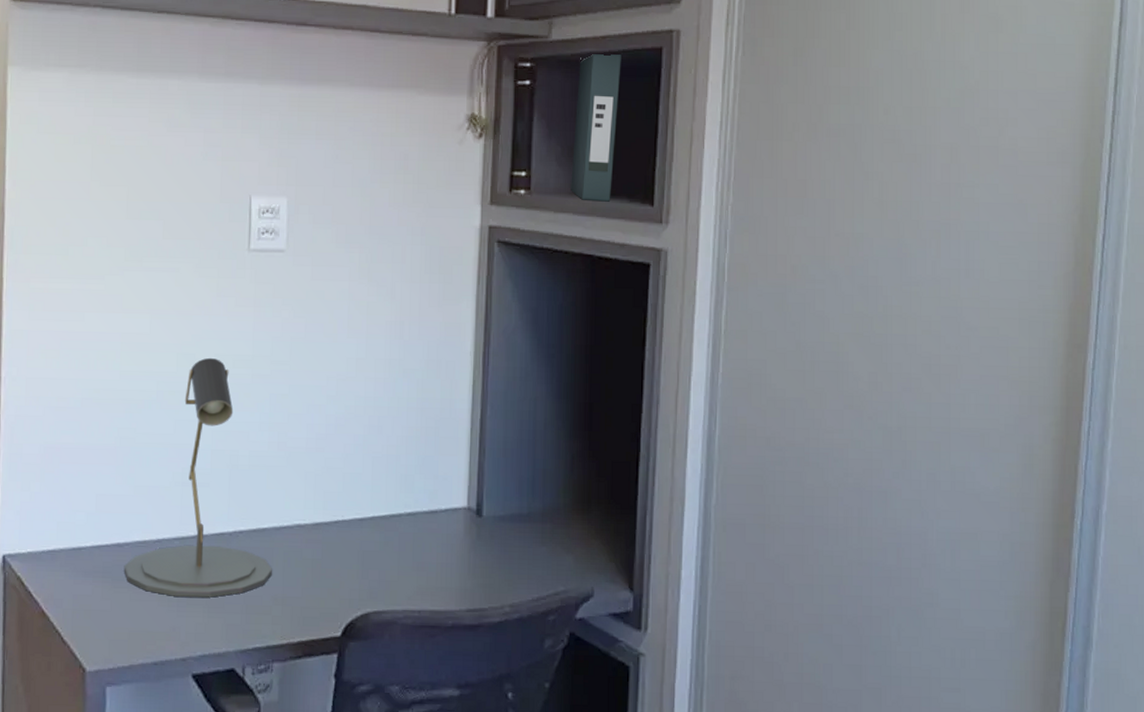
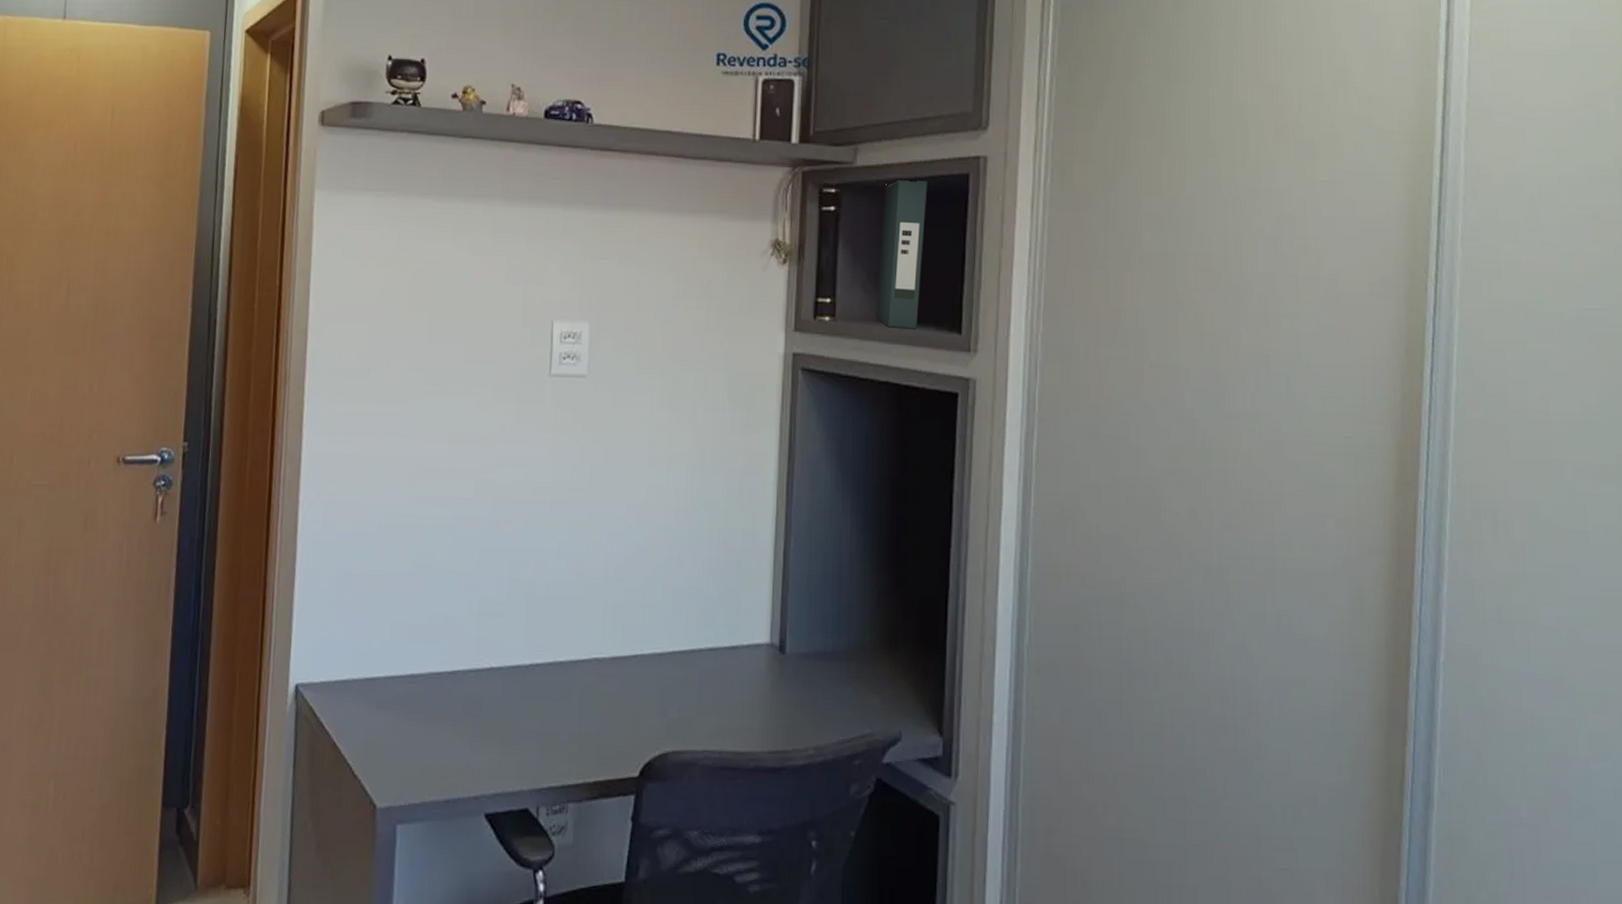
desk lamp: present [123,357,272,598] -> none [417,484,569,733]

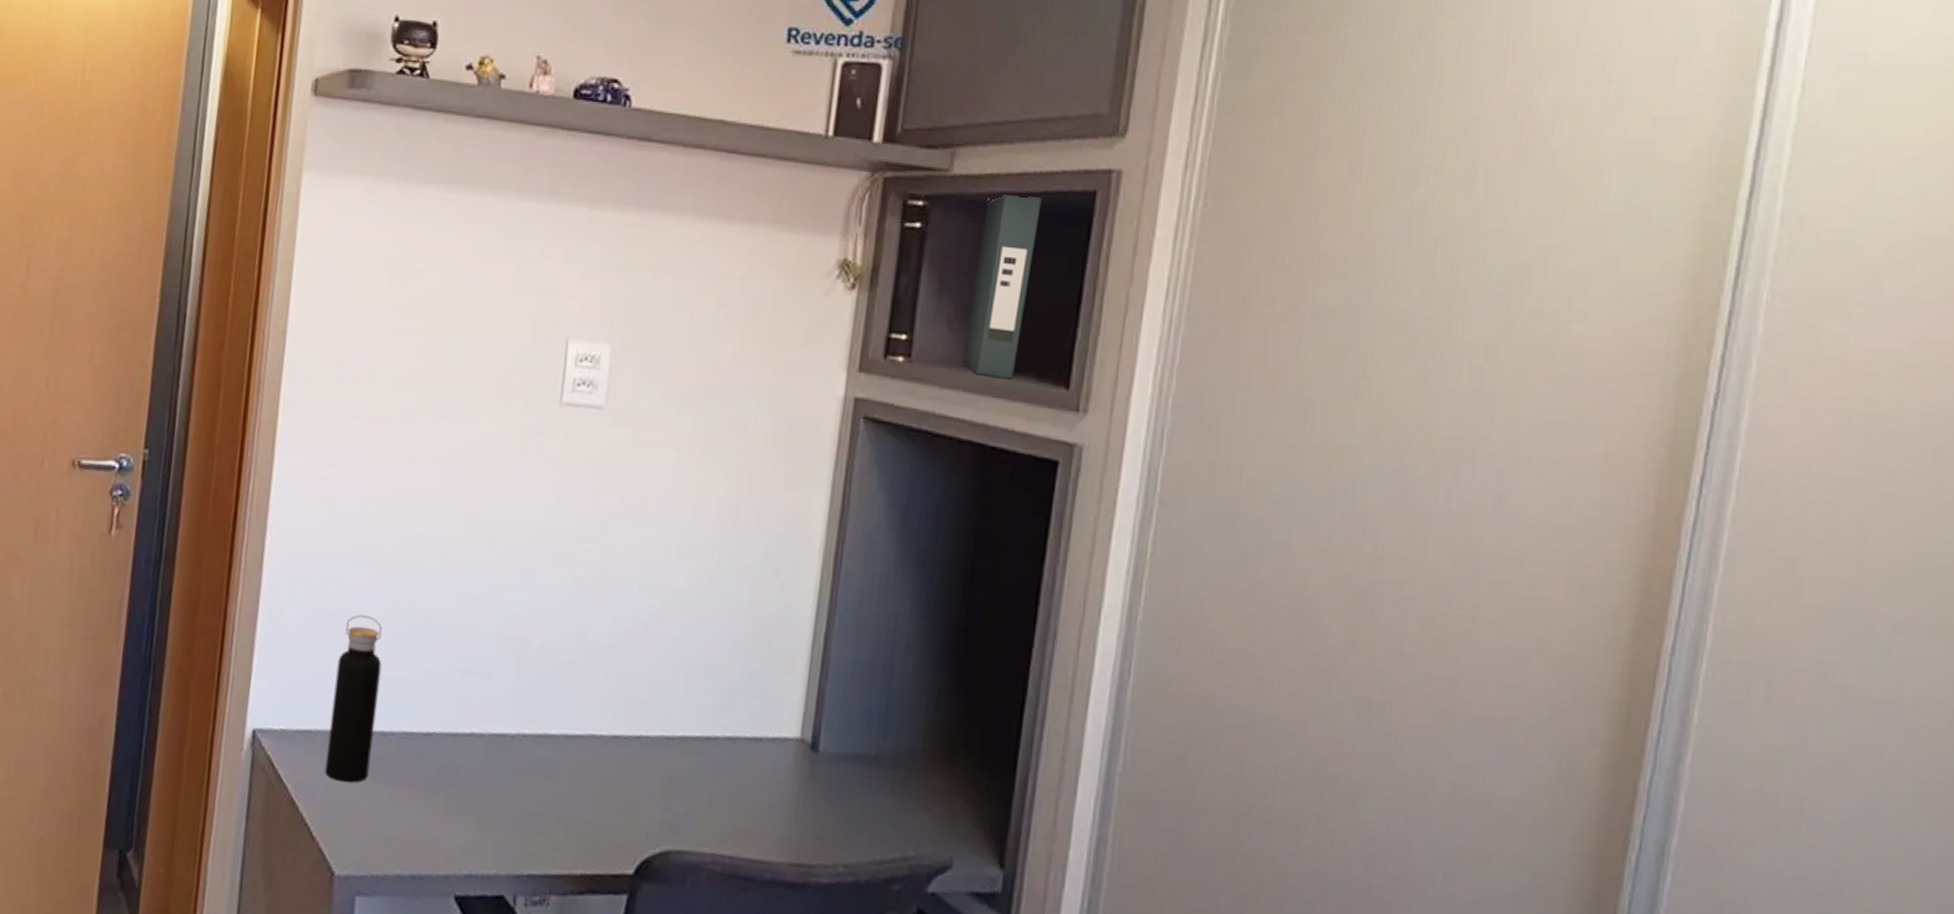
water bottle: none [362,572,408,723] -> present [324,614,382,782]

